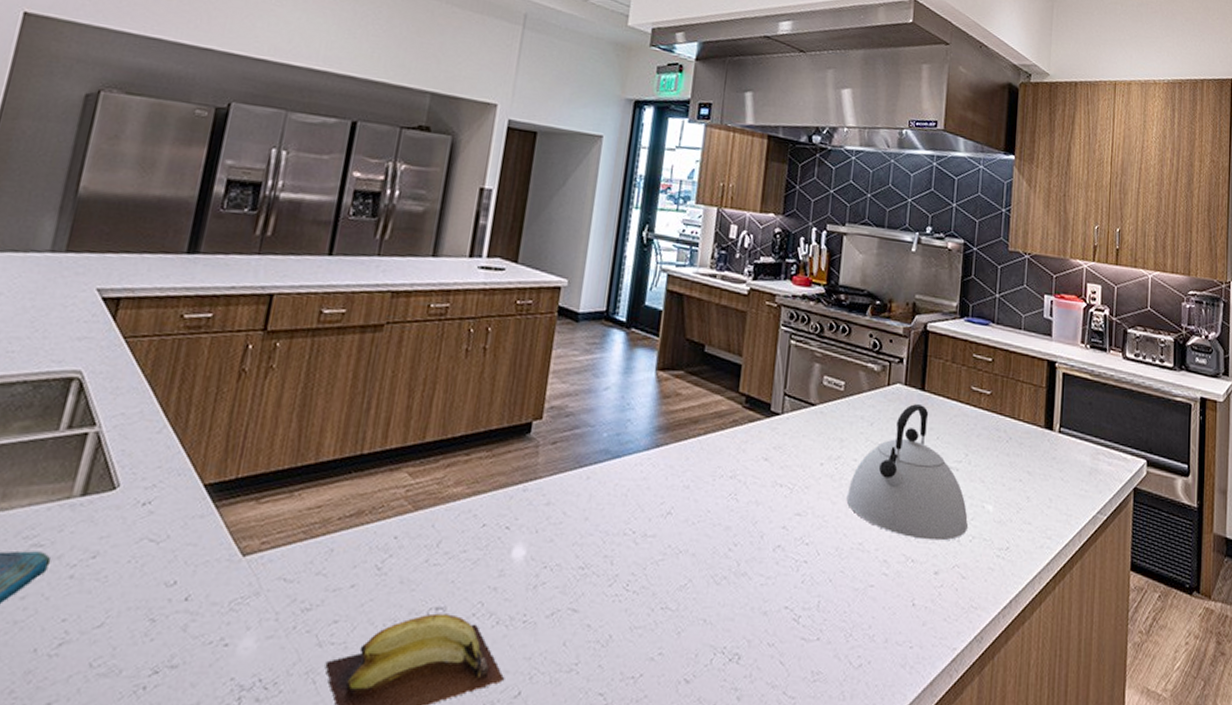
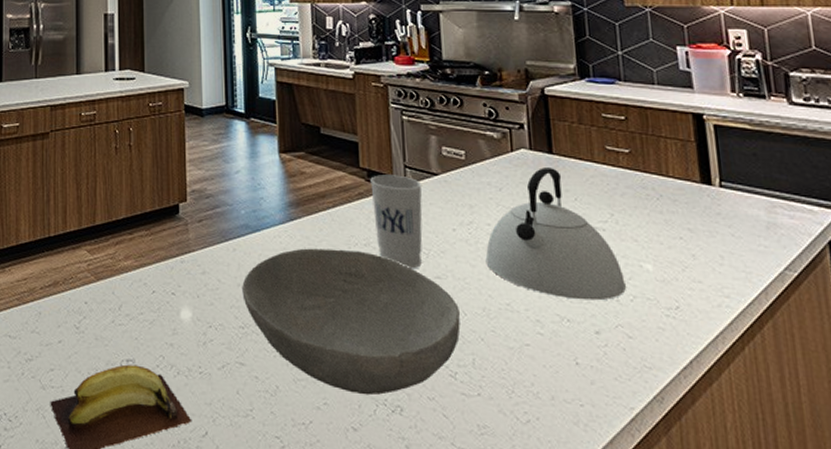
bowl: none [588,478,815,643] -> present [242,248,461,396]
cup: none [743,401,799,505] -> present [370,175,422,269]

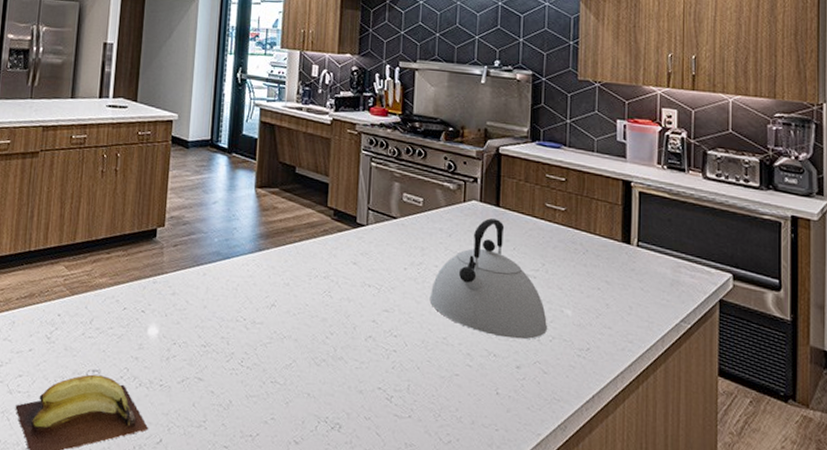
bowl: present [242,248,461,396] -> none [207,277,402,413]
cup: present [370,175,422,269] -> none [335,214,382,302]

